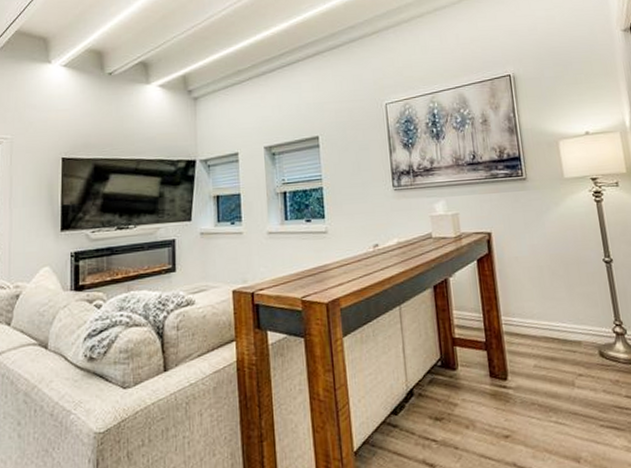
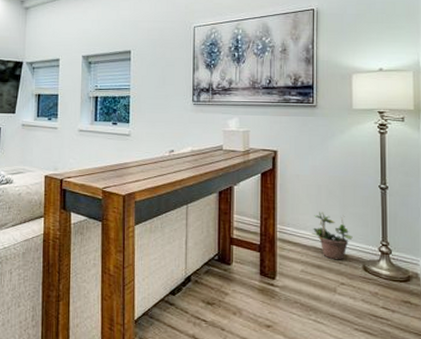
potted plant: none [540,295,584,349] -> present [312,211,353,260]

